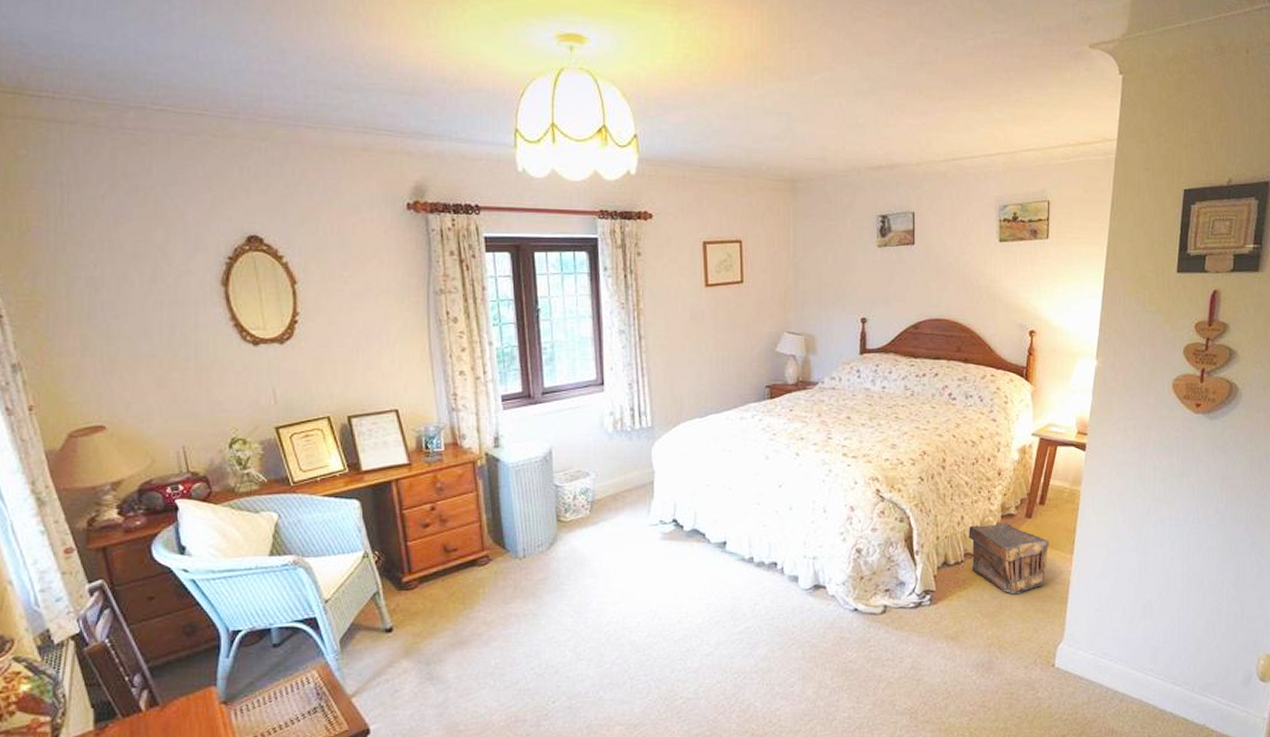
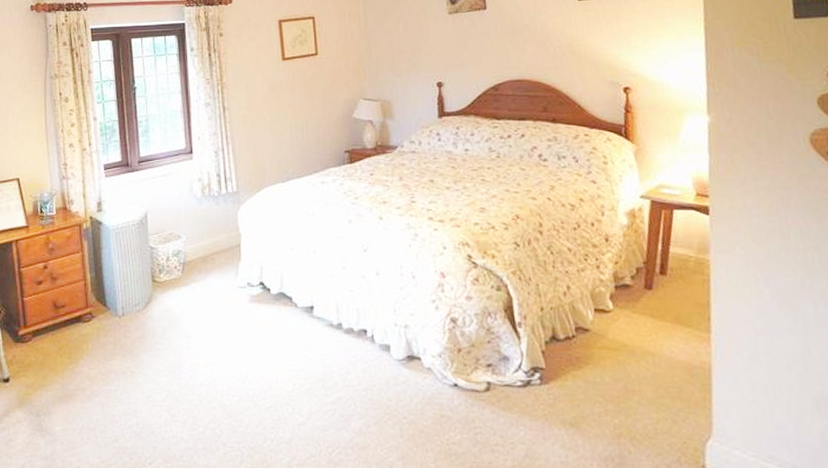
pouch: present [969,522,1050,595] -> none [577,294,679,378]

